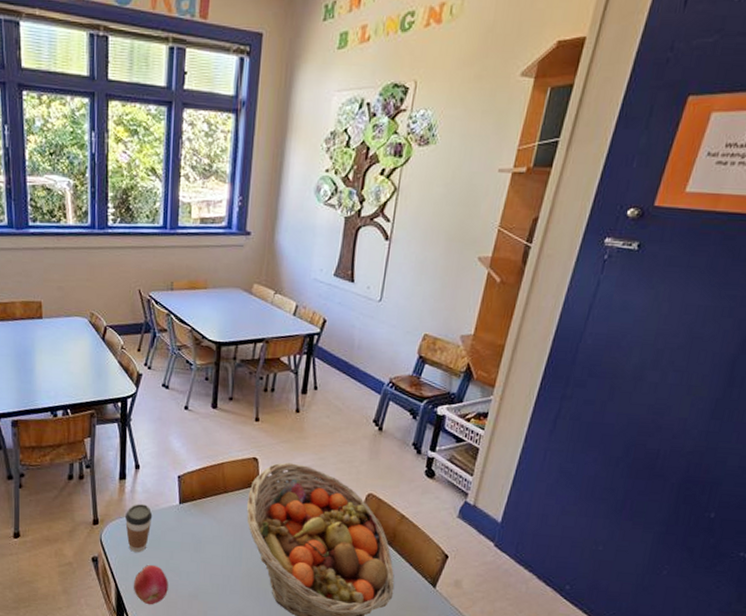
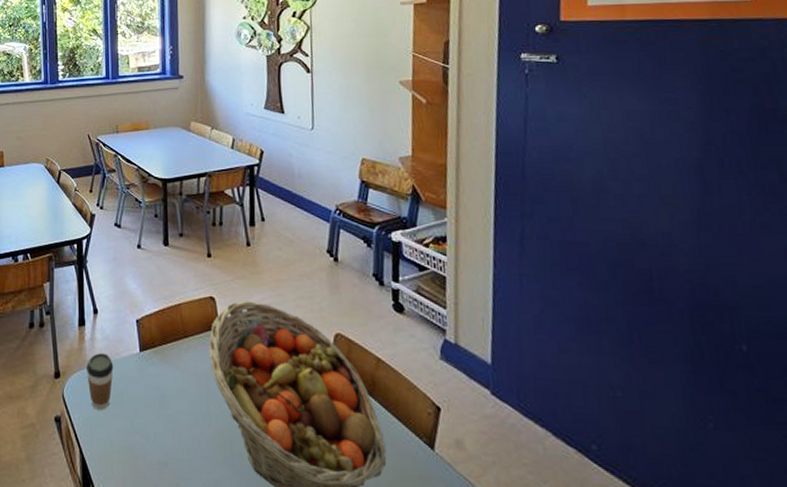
apple: present [134,565,168,605] -> none [99,425,135,476]

